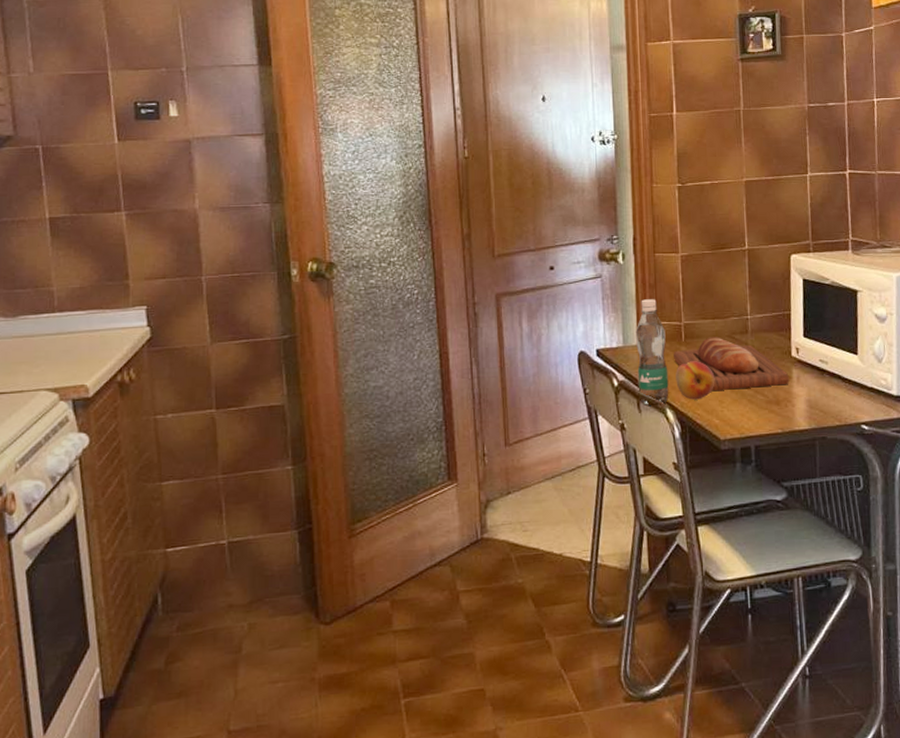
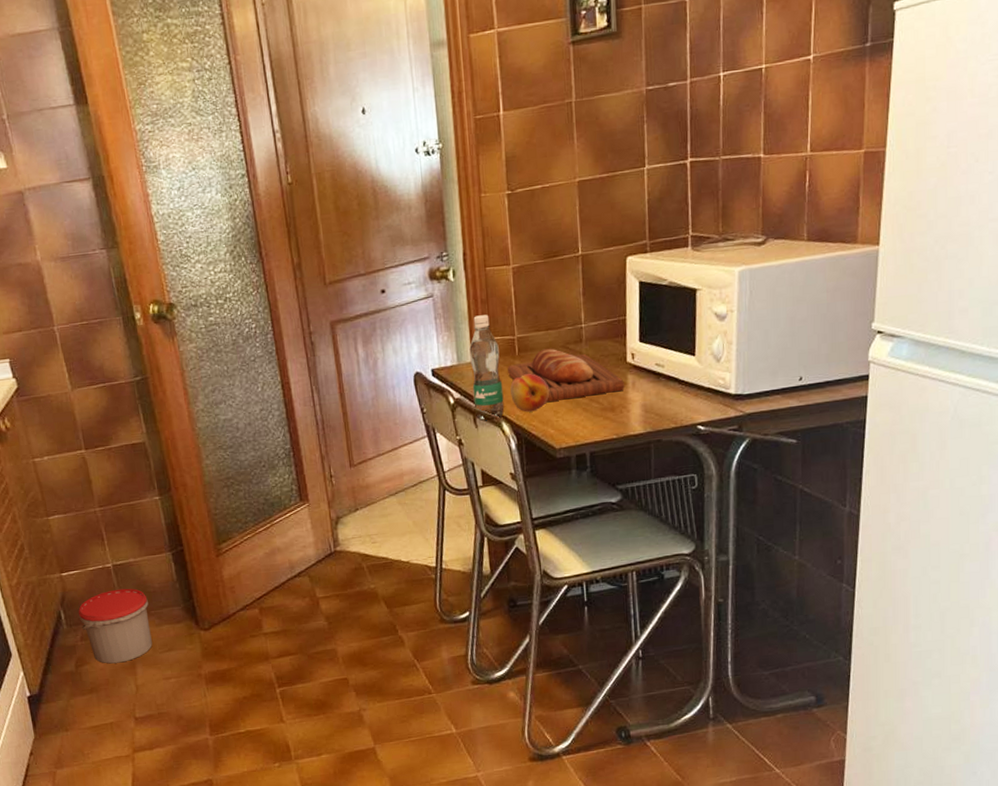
bucket: none [178,570,263,662] -> present [78,588,153,664]

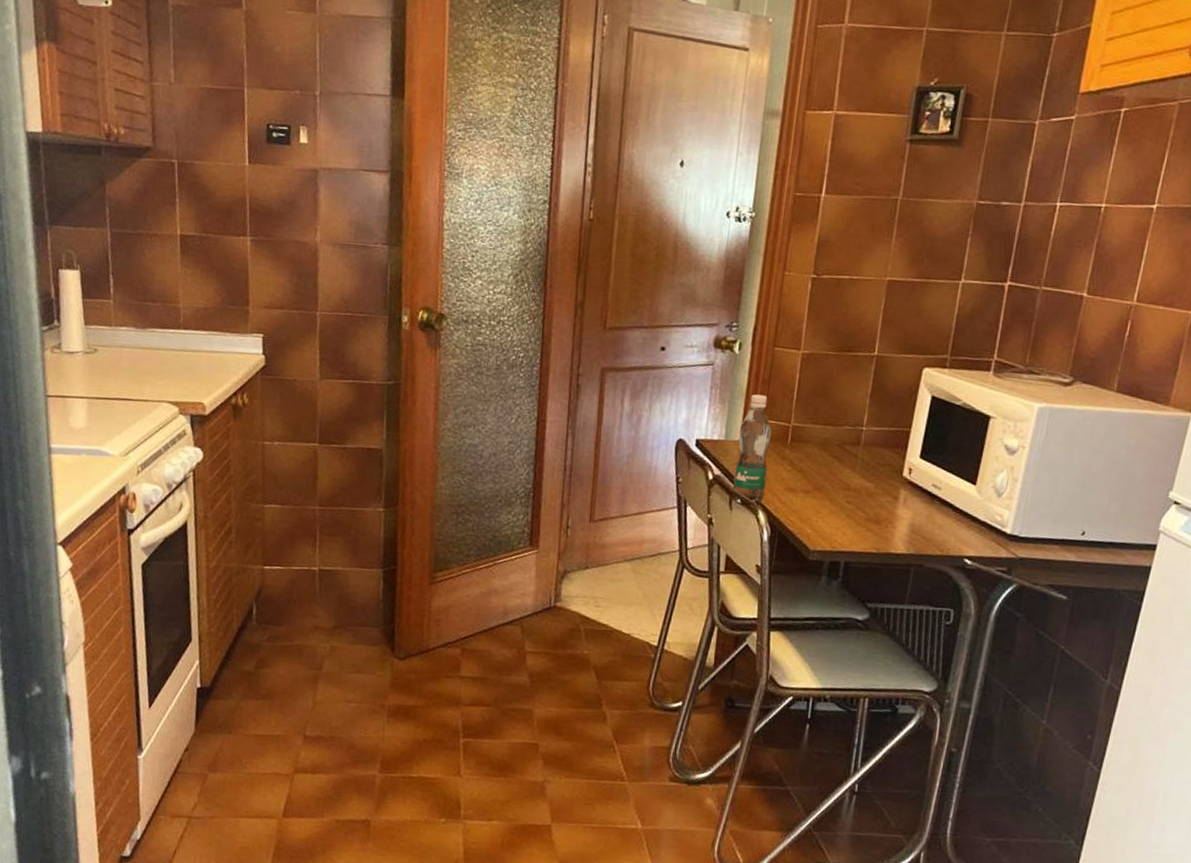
bucket: present [78,588,153,664] -> none [270,595,347,674]
bread loaf: present [508,348,625,402] -> none [775,443,896,505]
fruit: present [510,373,550,412] -> none [773,465,816,506]

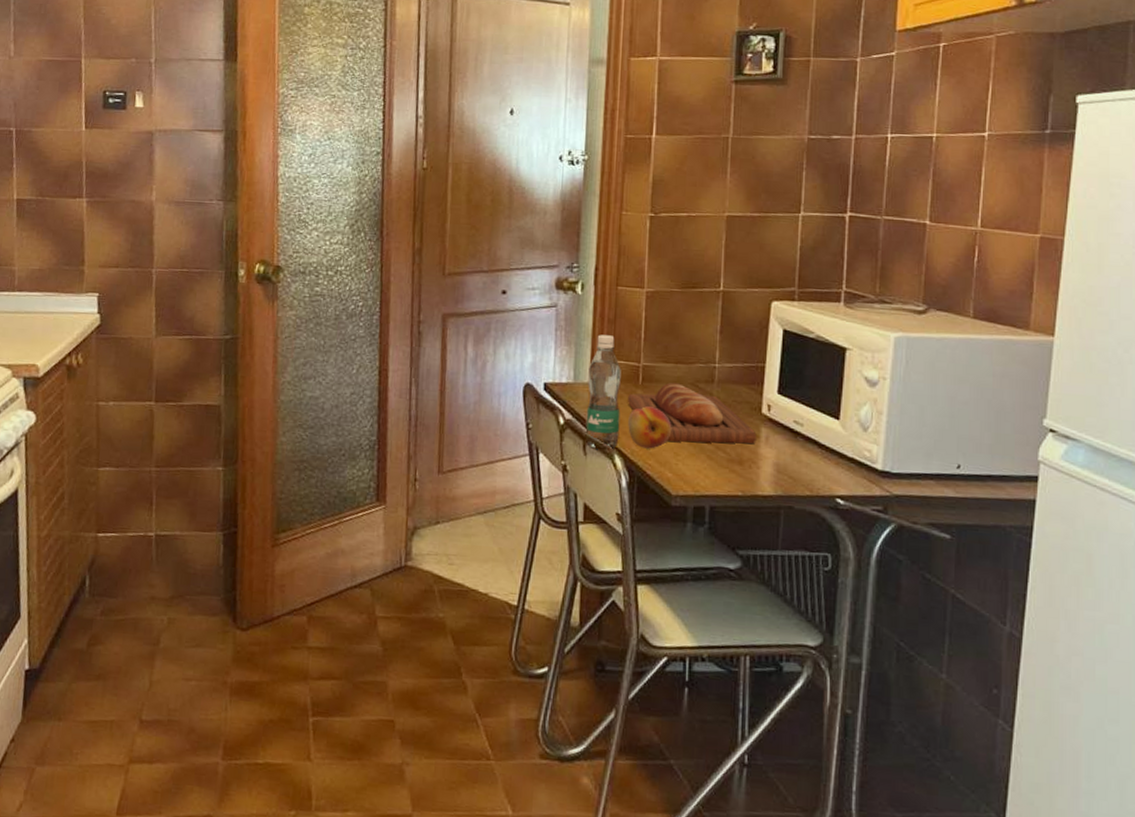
fruit: none [773,465,816,506] -> present [628,406,672,449]
bread loaf: none [775,443,896,505] -> present [628,382,757,445]

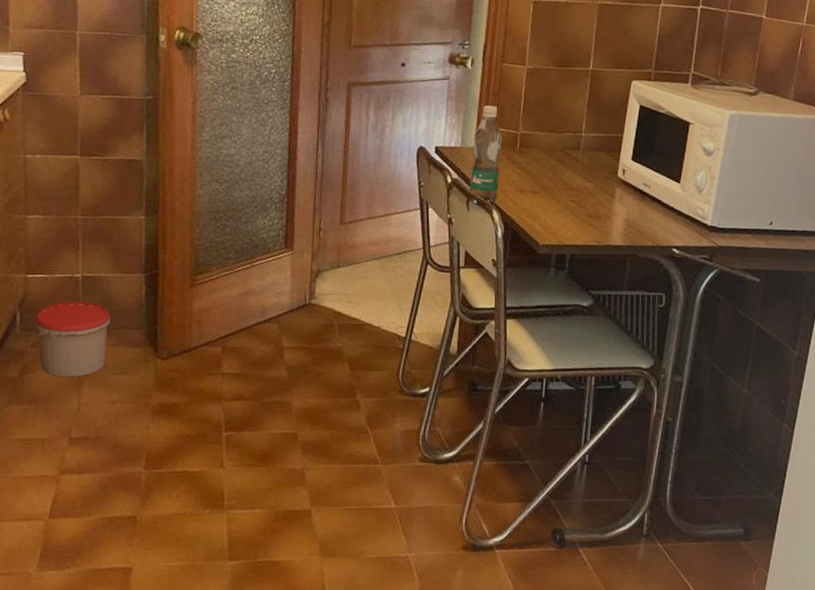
bucket: none [104,563,186,651] -> present [34,301,111,378]
bread loaf: present [628,382,757,445] -> none [506,148,612,203]
fruit: present [628,406,672,449] -> none [505,169,543,206]

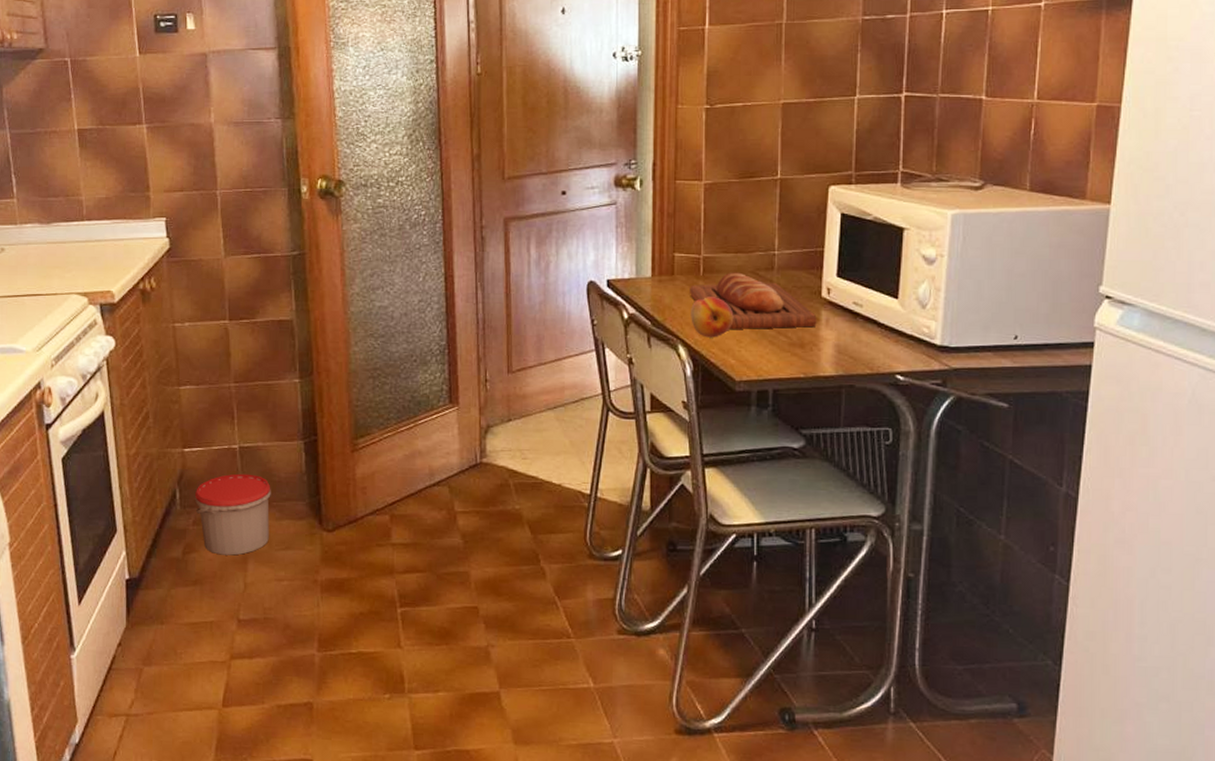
bottle: present [469,105,502,206] -> none [649,229,683,341]
fruit: none [505,169,543,206] -> present [691,297,734,338]
bread loaf: none [506,148,612,203] -> present [690,272,817,329]

